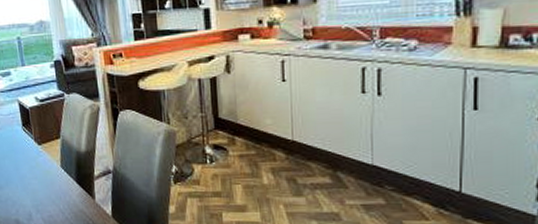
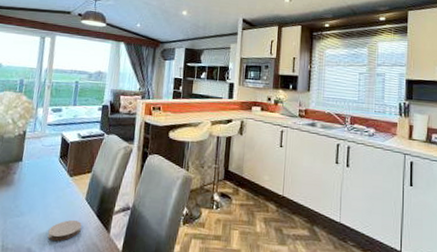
coaster: none [31,189,64,211] -> present [47,220,82,241]

